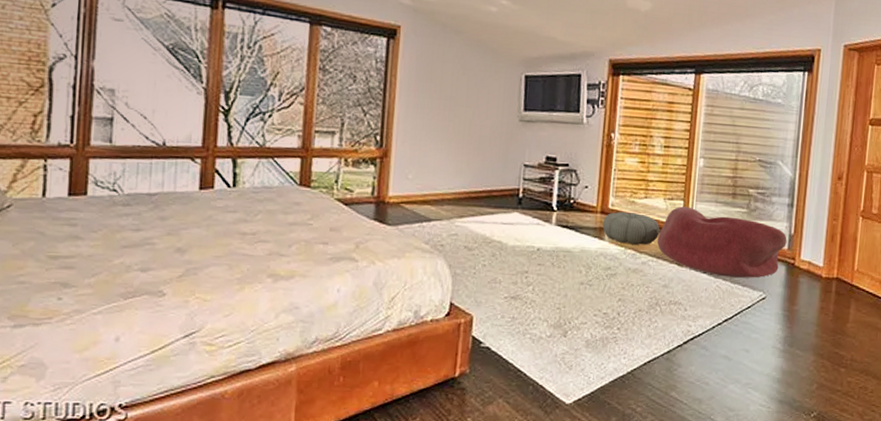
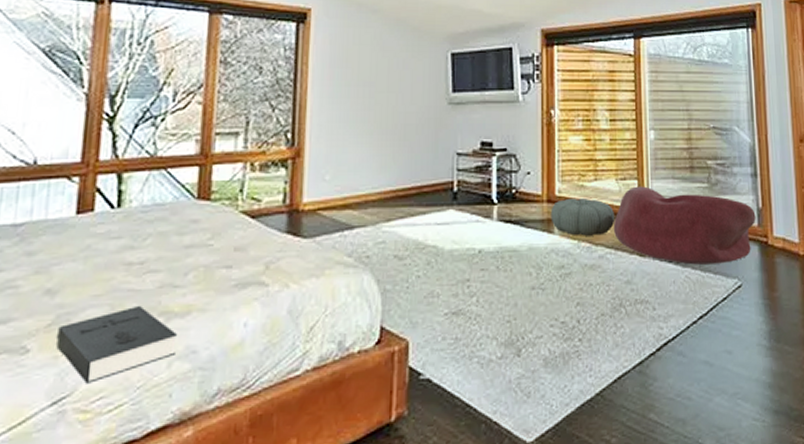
booklet: none [187,267,284,324] -> present [56,305,178,384]

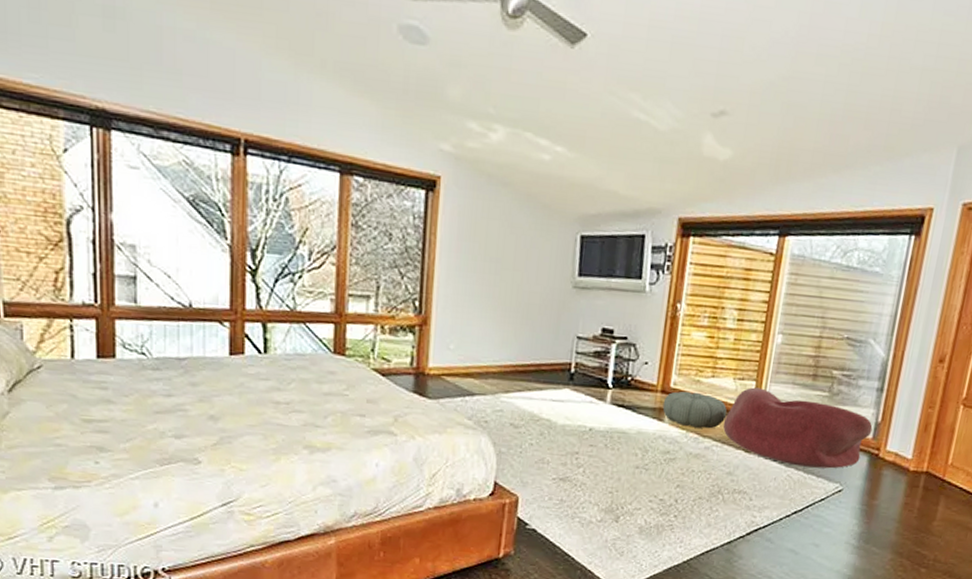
booklet: present [56,305,178,384] -> none [222,437,321,494]

